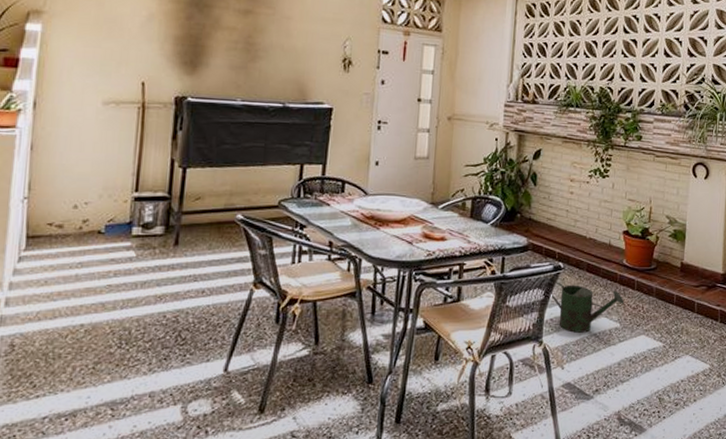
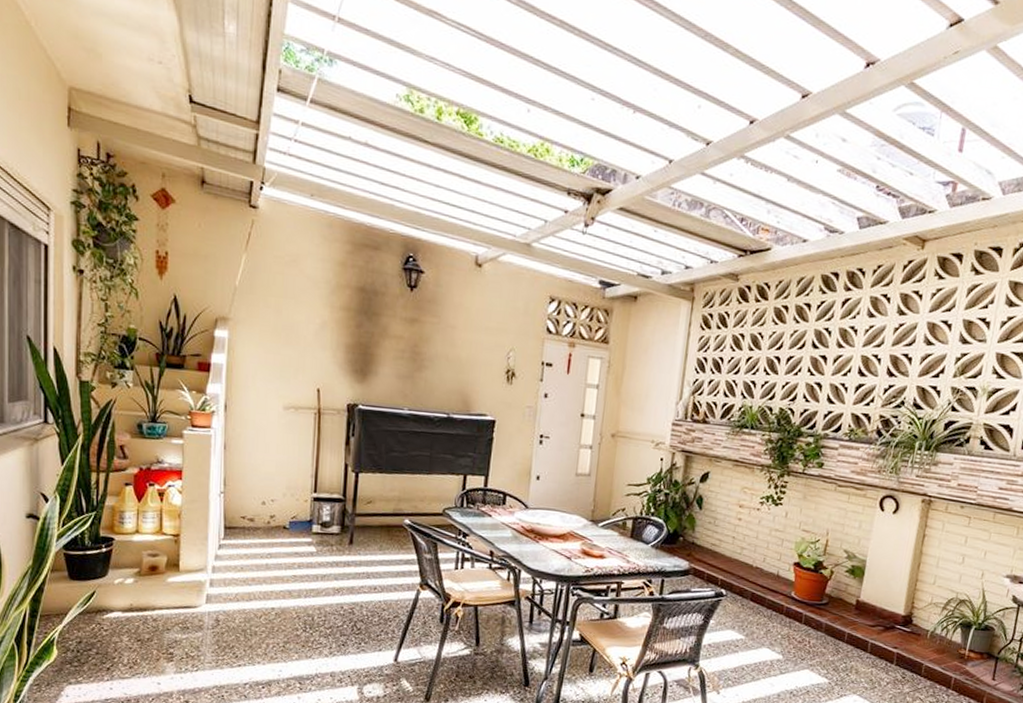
watering can: present [550,282,624,333] -> none [709,608,789,661]

